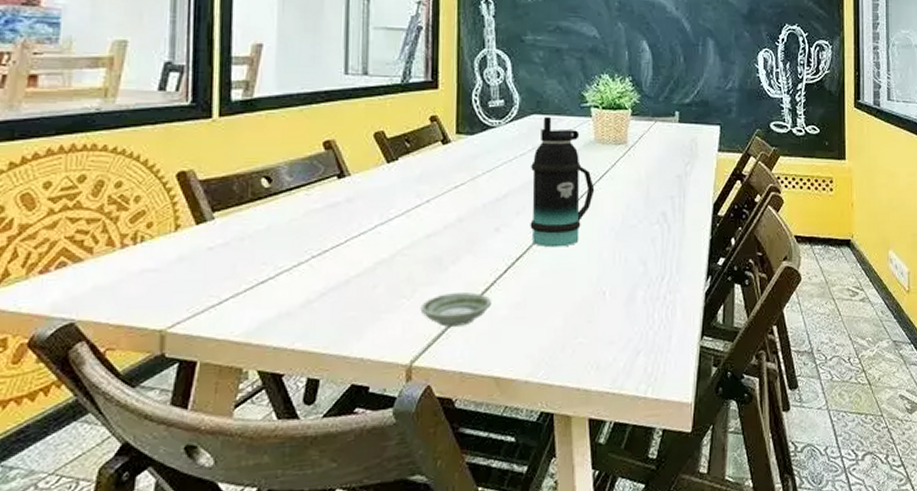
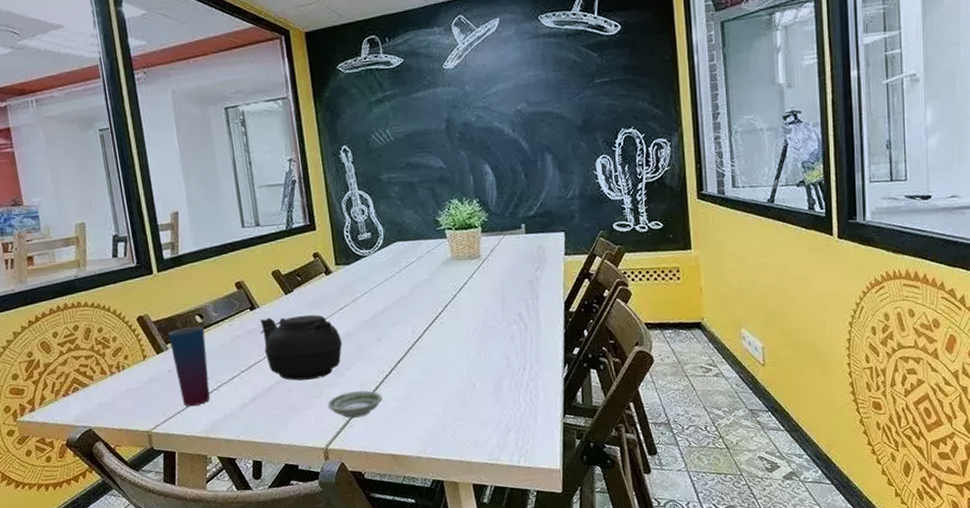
cup: none [217,192,270,298] -> present [168,326,210,406]
teapot: none [346,189,452,274] -> present [260,314,343,381]
bottle: present [530,116,595,248] -> none [400,242,457,351]

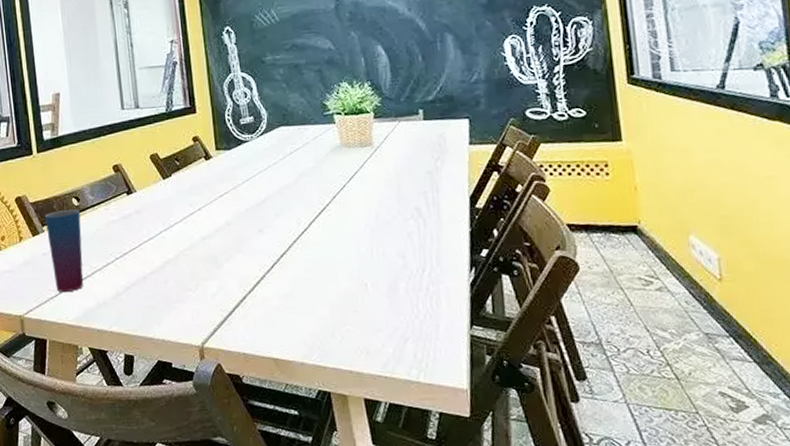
teapot: present [260,314,343,381] -> none [136,201,222,271]
saucer: present [327,390,382,418] -> none [204,285,263,315]

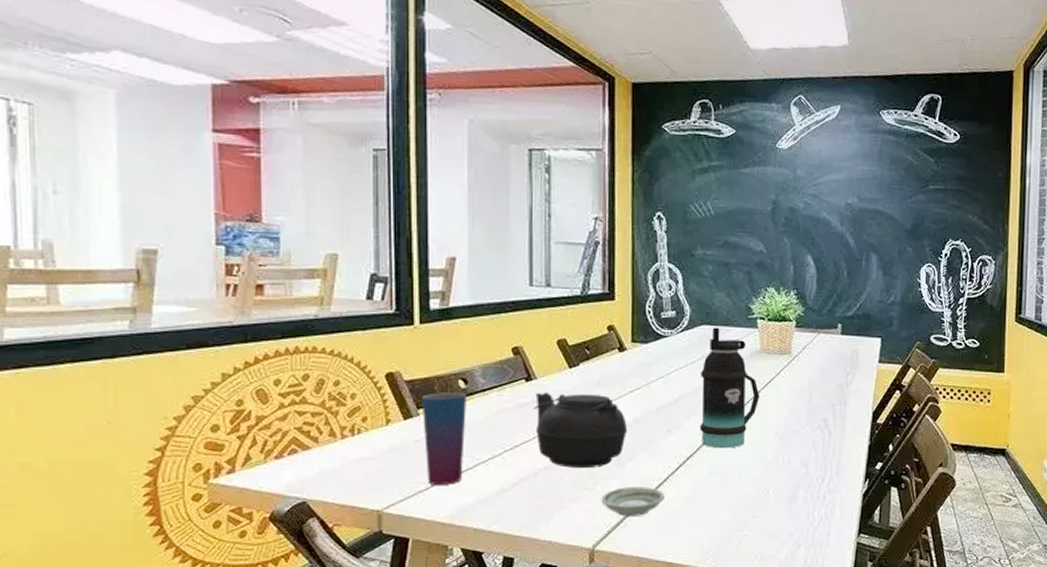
teapot: none [136,201,222,271] -> present [534,392,628,468]
saucer: none [204,285,263,315] -> present [601,487,664,516]
bottle: none [284,127,346,245] -> present [700,327,760,449]

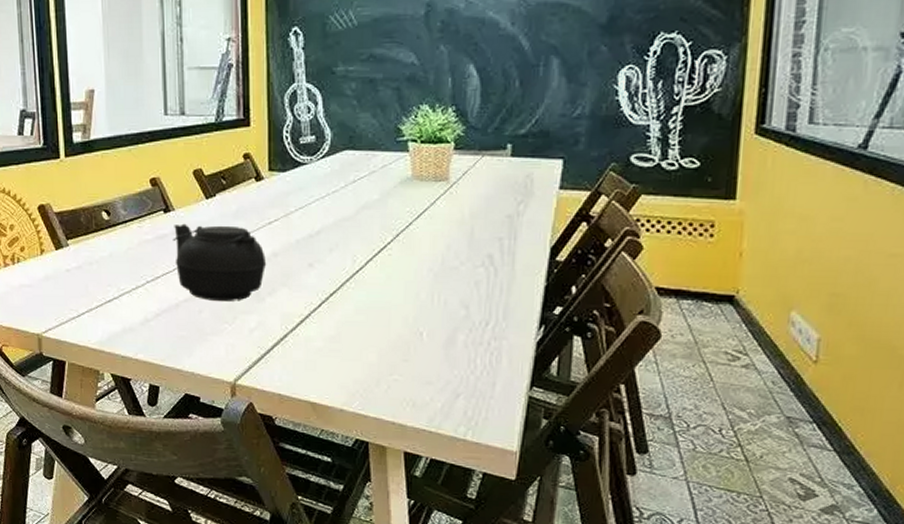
cup: present [421,392,467,485] -> none [69,224,110,313]
saucer: present [601,487,664,516] -> none [241,322,306,353]
bottle: present [700,327,760,449] -> none [343,152,412,286]

